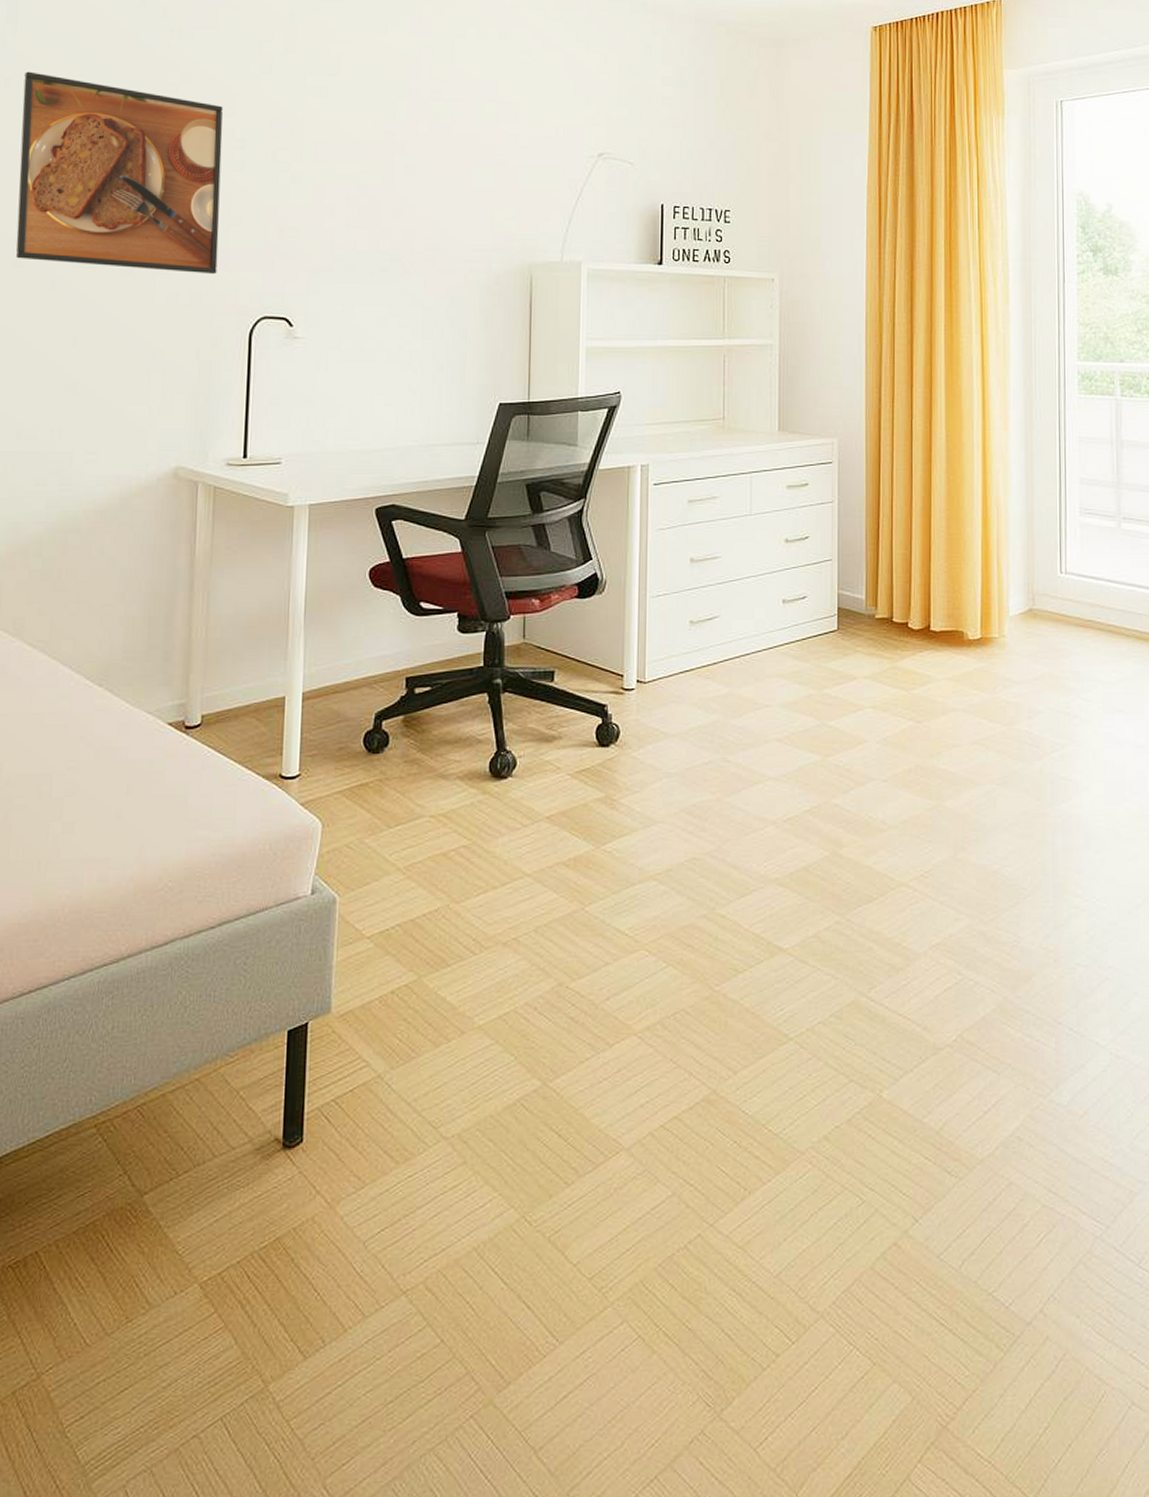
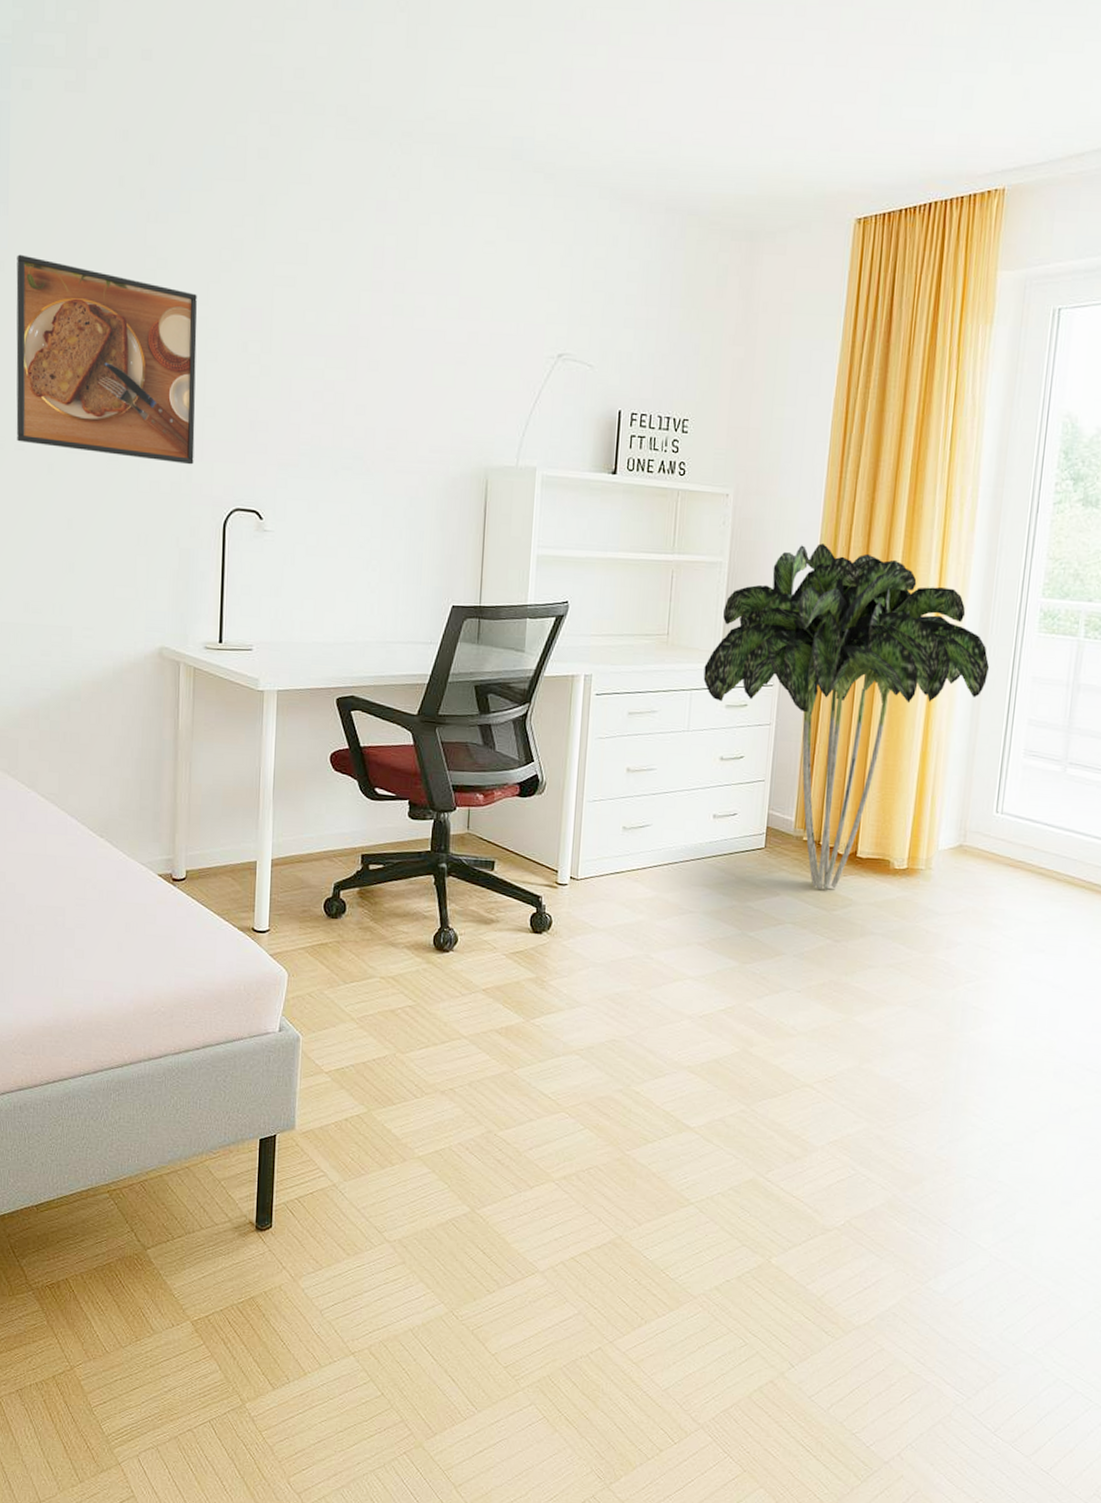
indoor plant: none [762,321,1038,668] -> present [703,543,990,890]

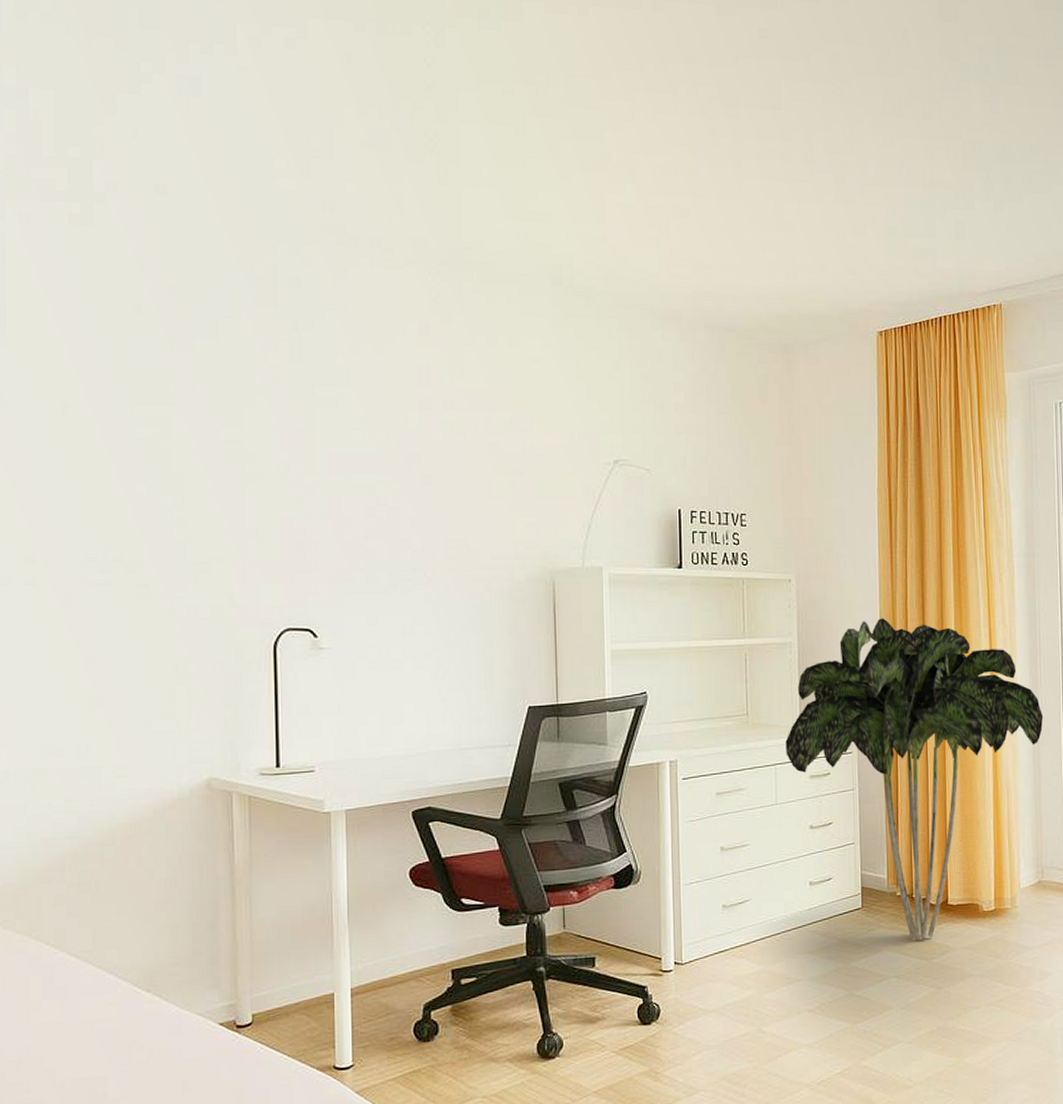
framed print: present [16,254,197,465] -> none [19,385,236,588]

